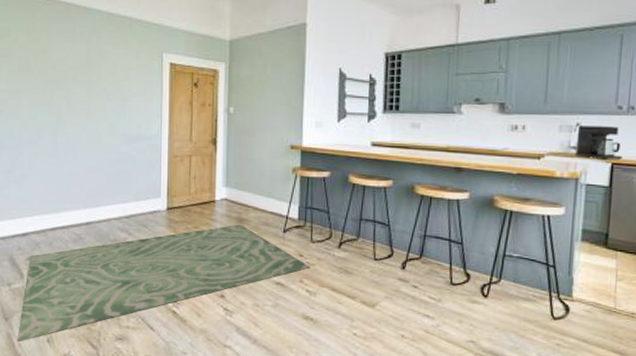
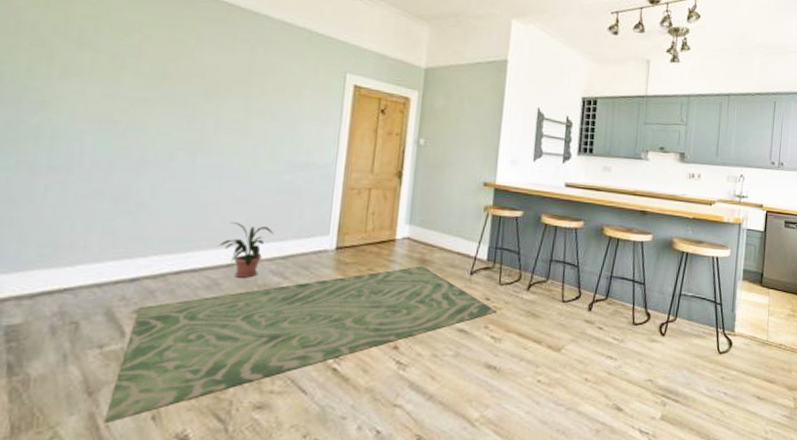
house plant: none [79,188,119,234] -> present [219,222,275,278]
coffee maker: present [575,126,623,160] -> none [739,177,774,209]

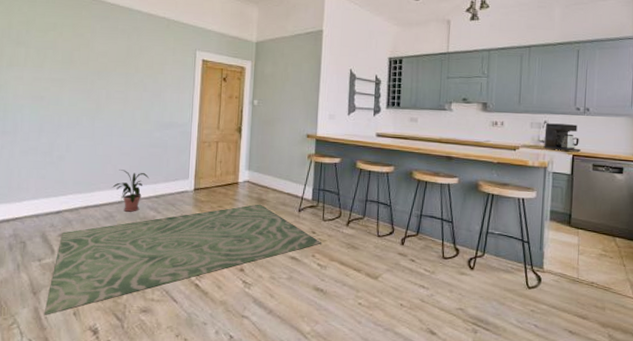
coffee maker: none [739,177,774,209] -> present [544,123,581,153]

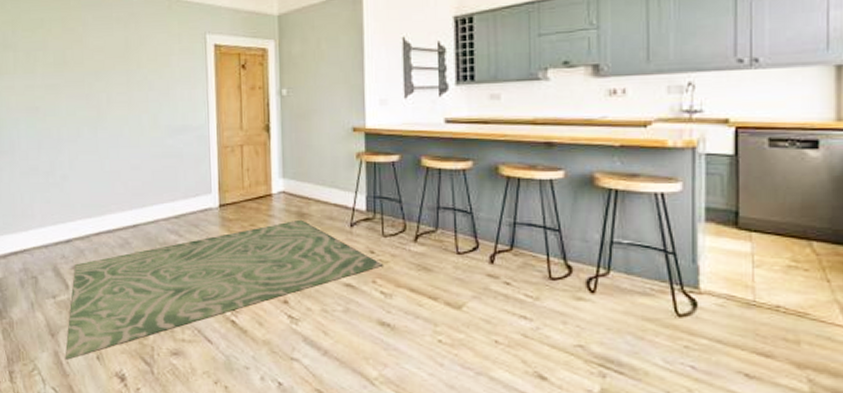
house plant: present [112,169,150,212] -> none [124,187,166,237]
coffee maker: present [544,123,581,153] -> none [689,83,748,124]

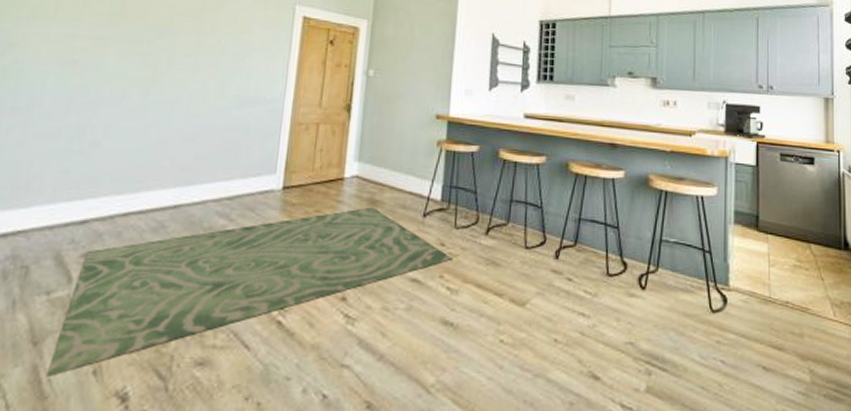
coffee maker: none [689,83,748,124] -> present [724,103,766,139]

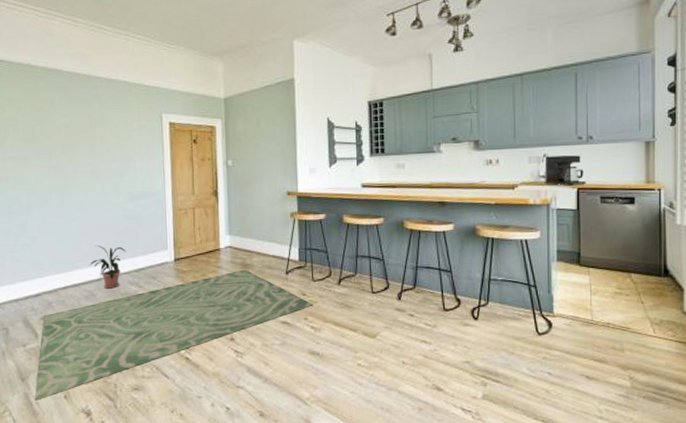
house plant: none [166,161,222,220] -> present [89,246,127,289]

